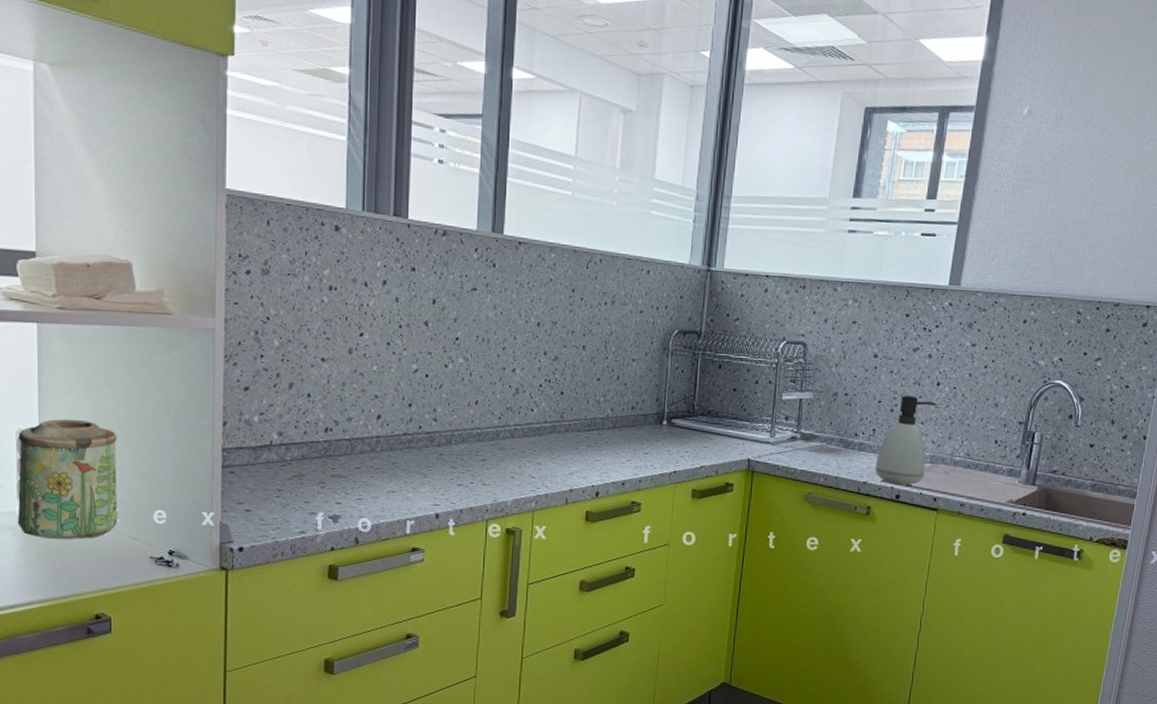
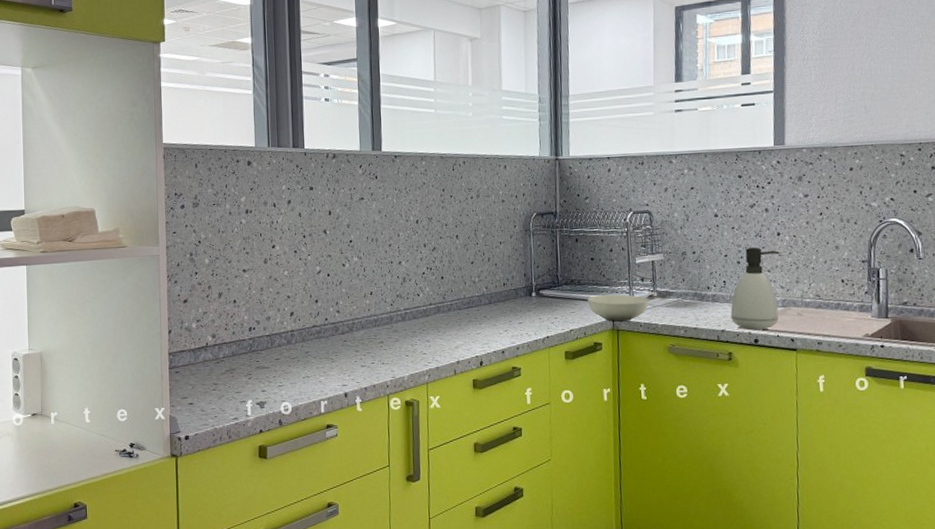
canister: present [17,419,118,540] -> none [13,340,90,442]
bowl: none [723,431,792,464] -> present [587,294,650,323]

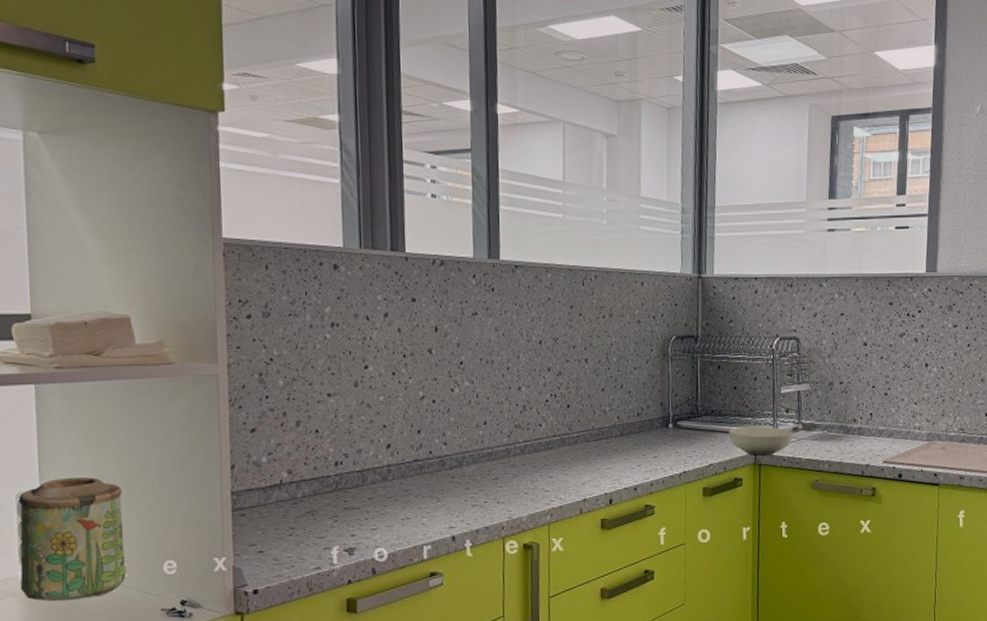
canister: none [13,340,90,442] -> present [18,477,126,602]
soap dispenser: present [730,247,780,331] -> none [876,378,927,465]

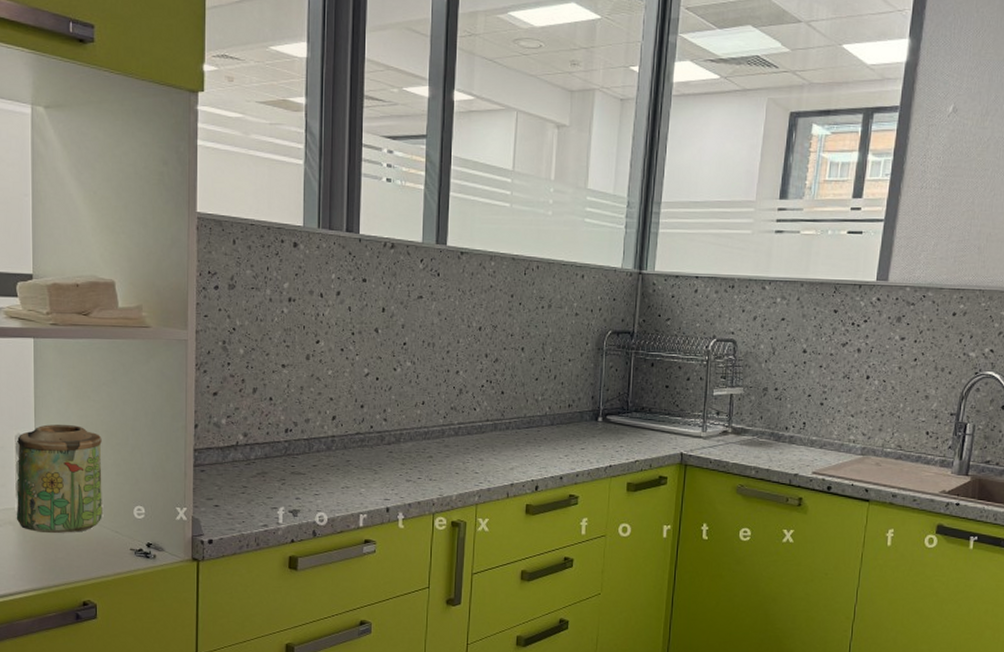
bowl: present [728,426,794,457] -> none [657,426,723,457]

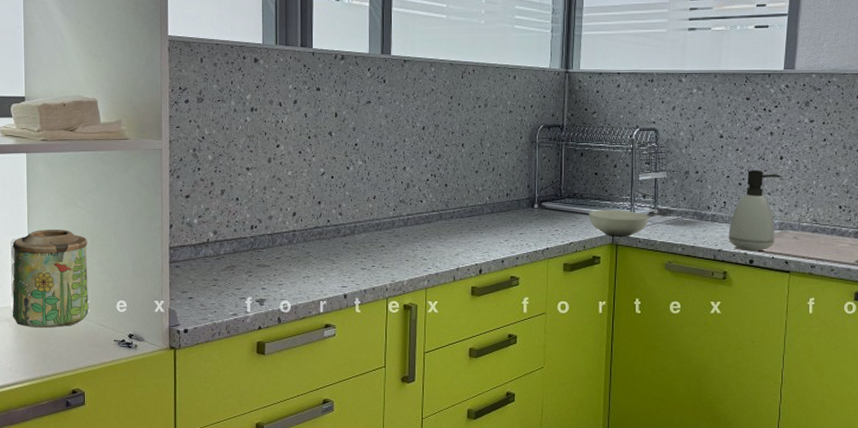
bowl: none [657,426,723,457] -> present [589,210,650,238]
soap dispenser: none [806,388,866,478] -> present [728,169,781,251]

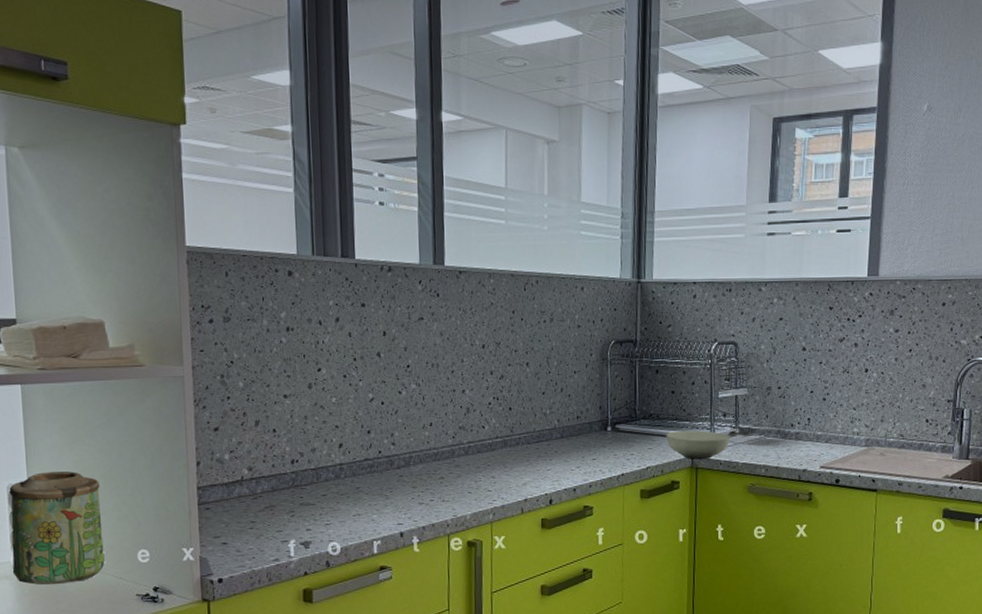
soap dispenser: present [728,169,781,251] -> none [813,383,866,470]

